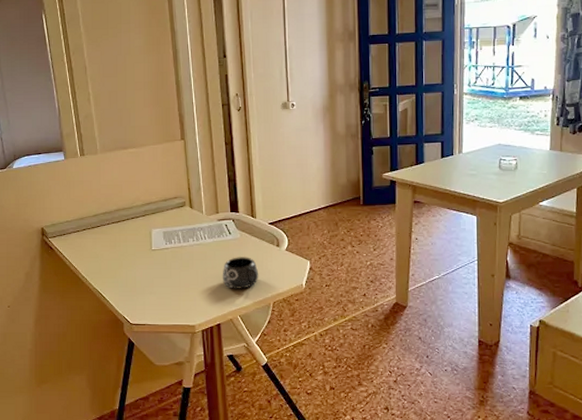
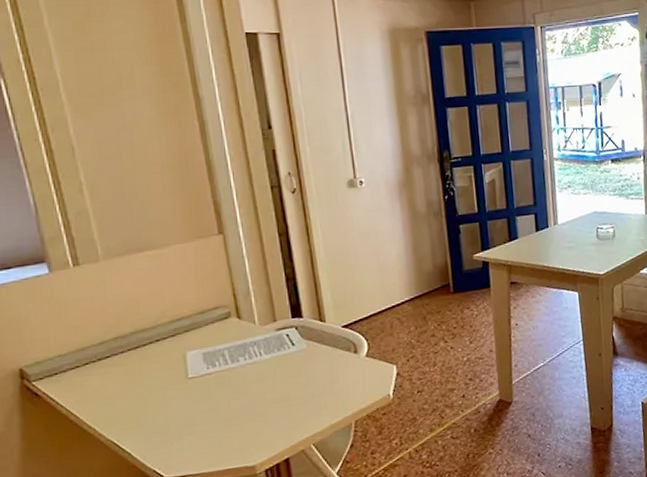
mug: present [222,257,259,289] -> none [286,370,335,413]

